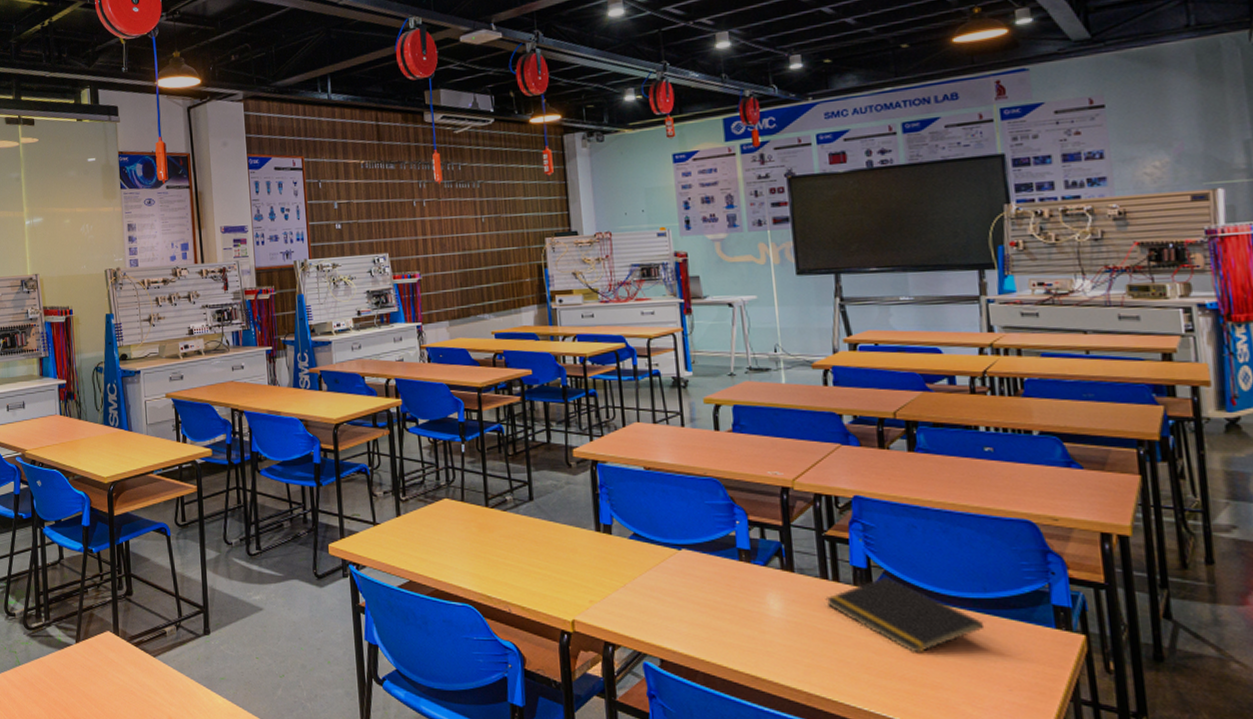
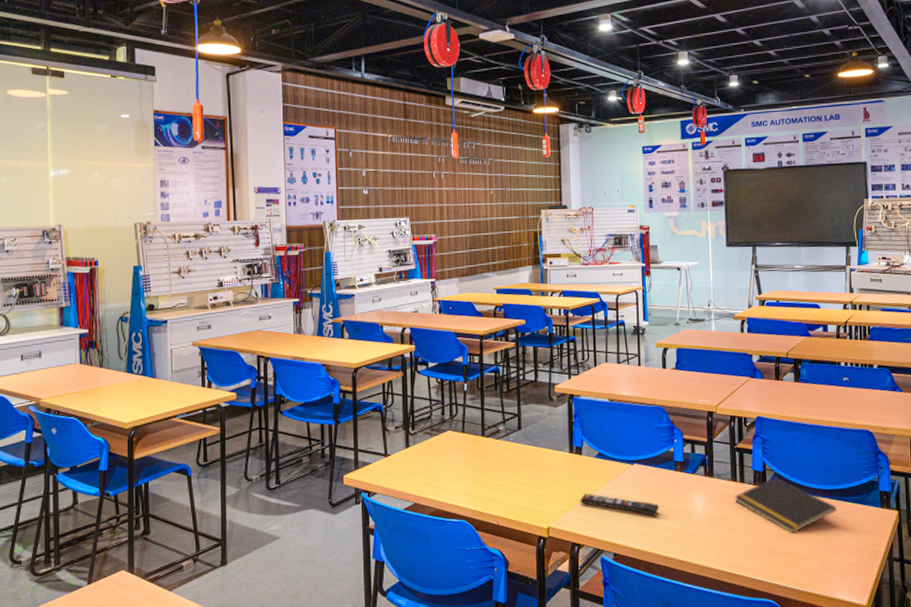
remote control: none [612,581,720,617] -> present [580,493,659,516]

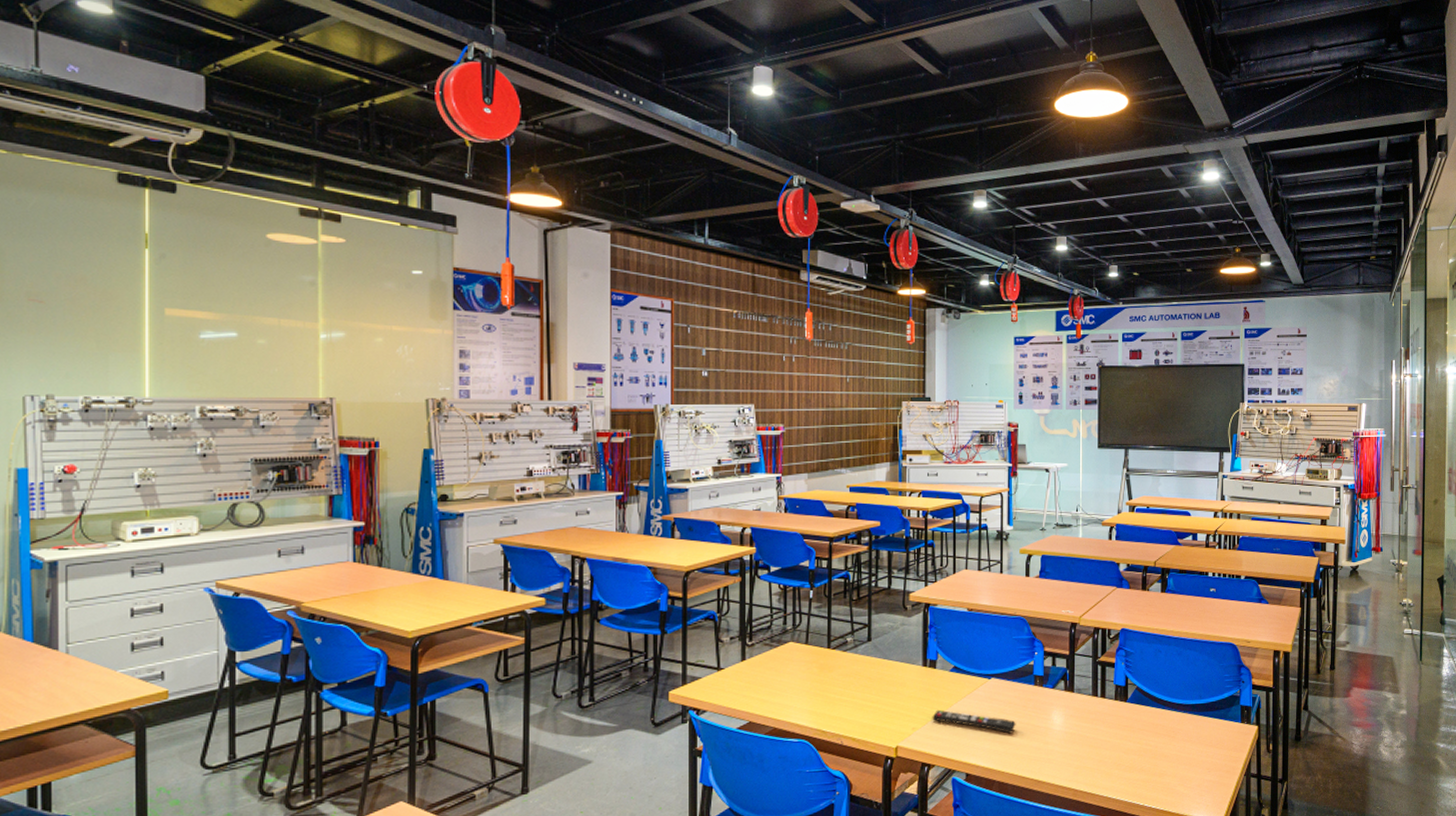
notepad: present [734,477,837,533] -> none [1094,692,1198,750]

